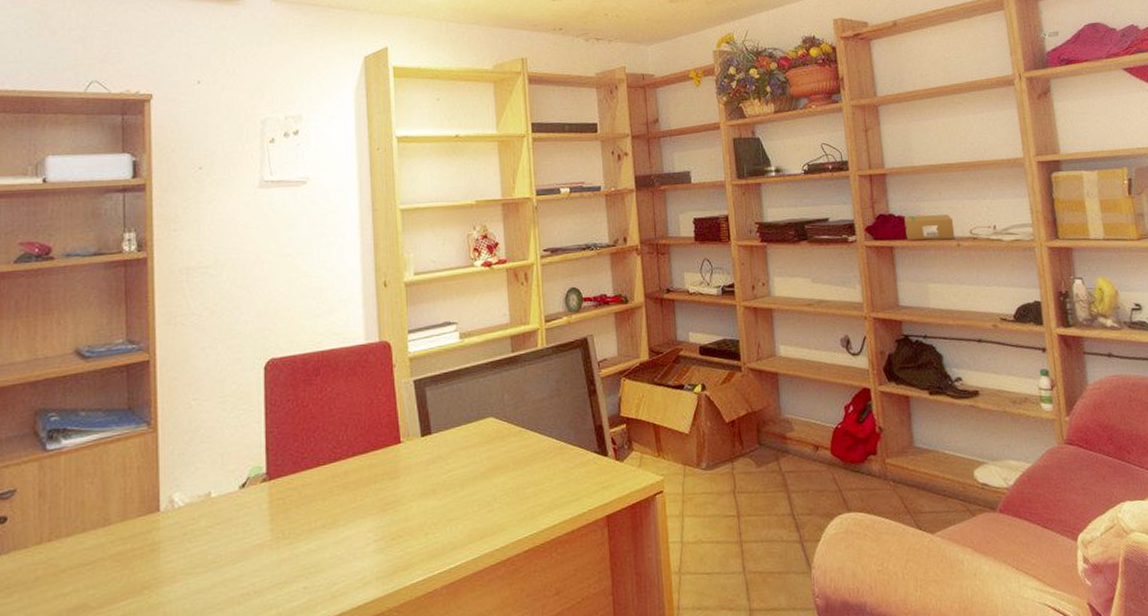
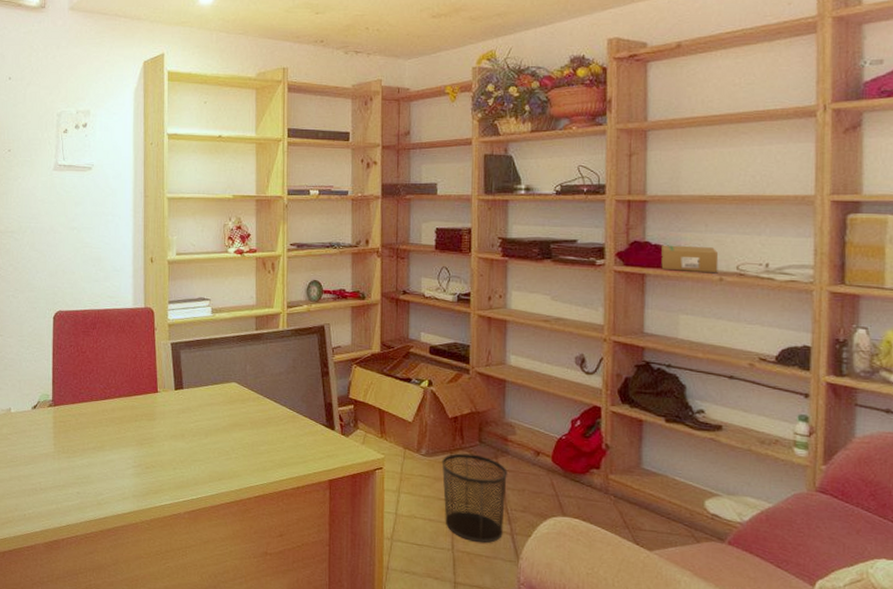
waste bin: none [723,459,792,558] -> present [441,453,508,543]

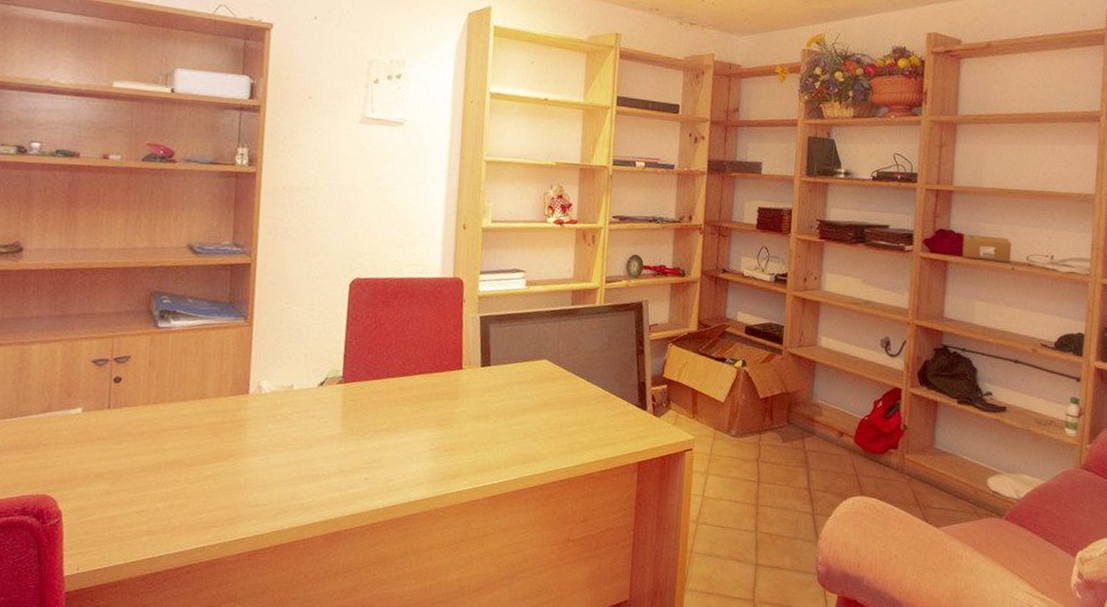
waste bin: present [441,453,508,543] -> none [750,434,813,523]

